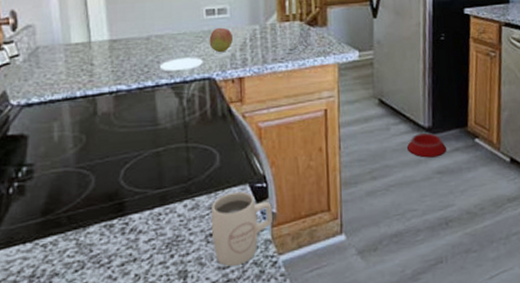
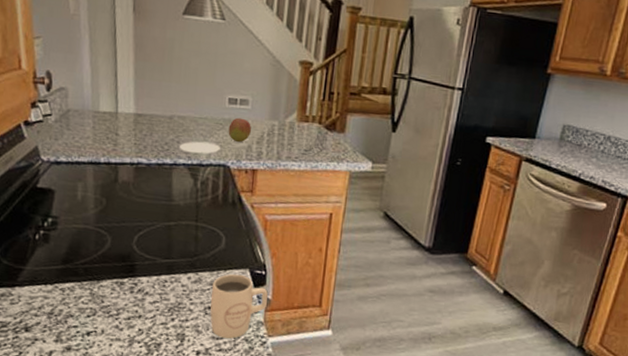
pet bowl: present [407,132,446,158] -> none [404,251,442,277]

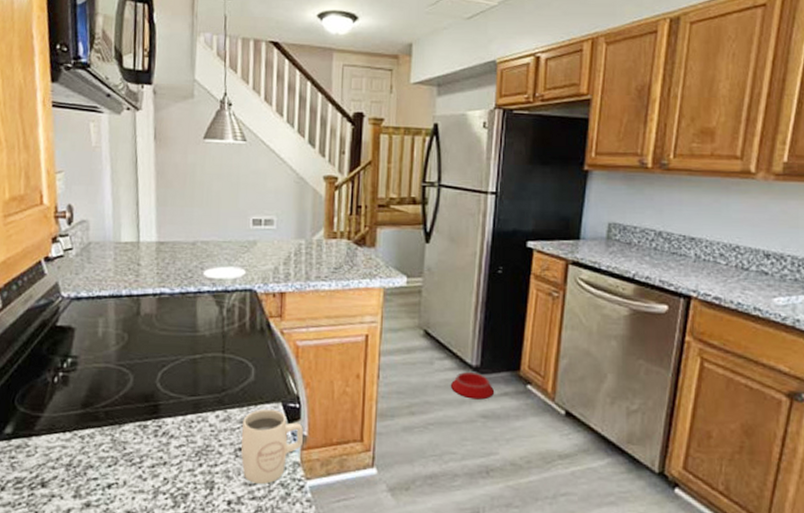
fruit: present [228,117,251,143] -> none [253,239,277,265]
pet bowl: none [404,251,442,277] -> present [451,371,494,400]

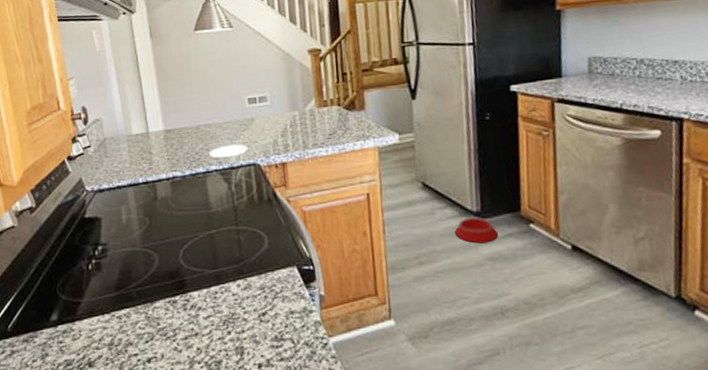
mug: present [240,408,304,484] -> none [262,273,322,345]

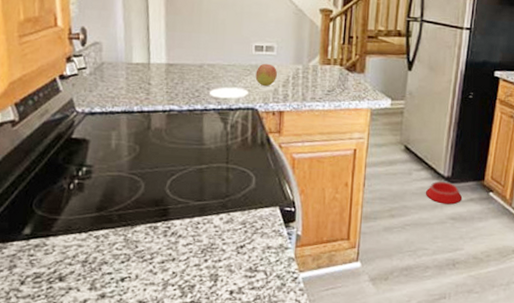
fruit: none [252,115,274,140] -> present [255,63,277,87]

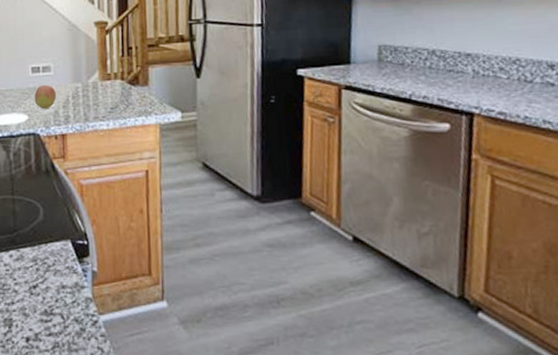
pet bowl: present [426,181,462,205] -> none [234,201,277,229]

